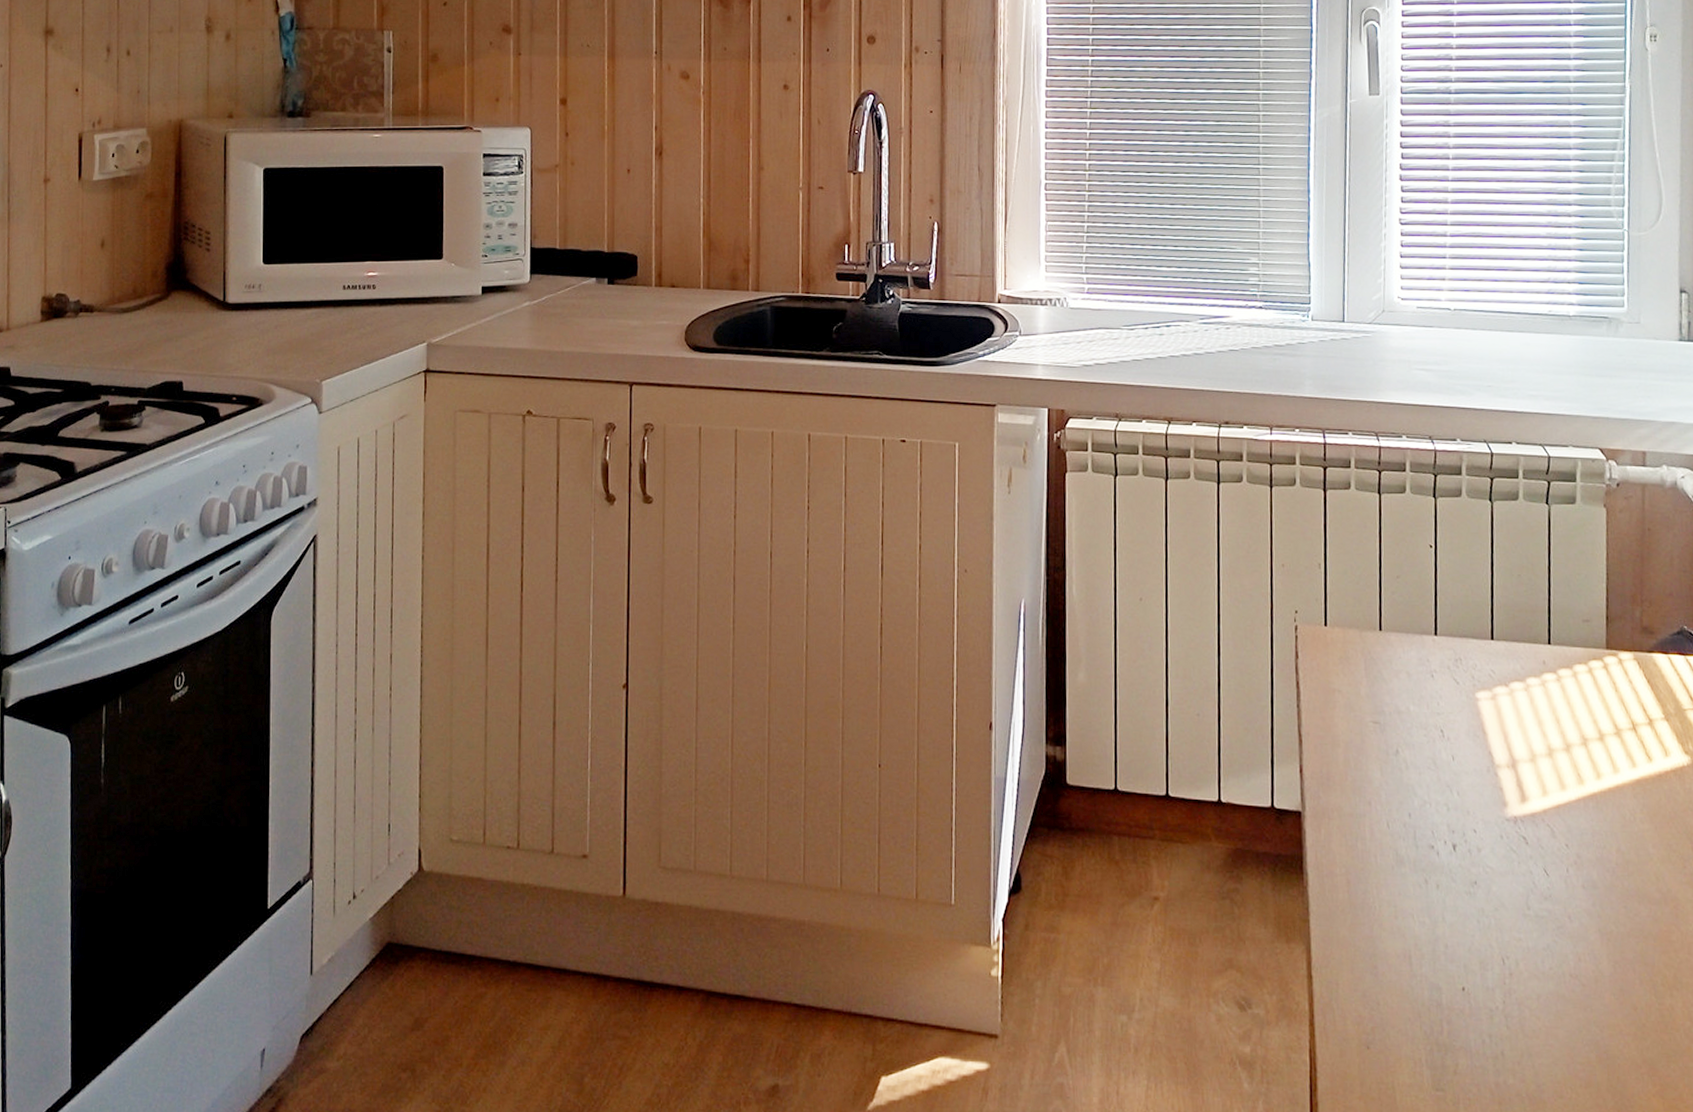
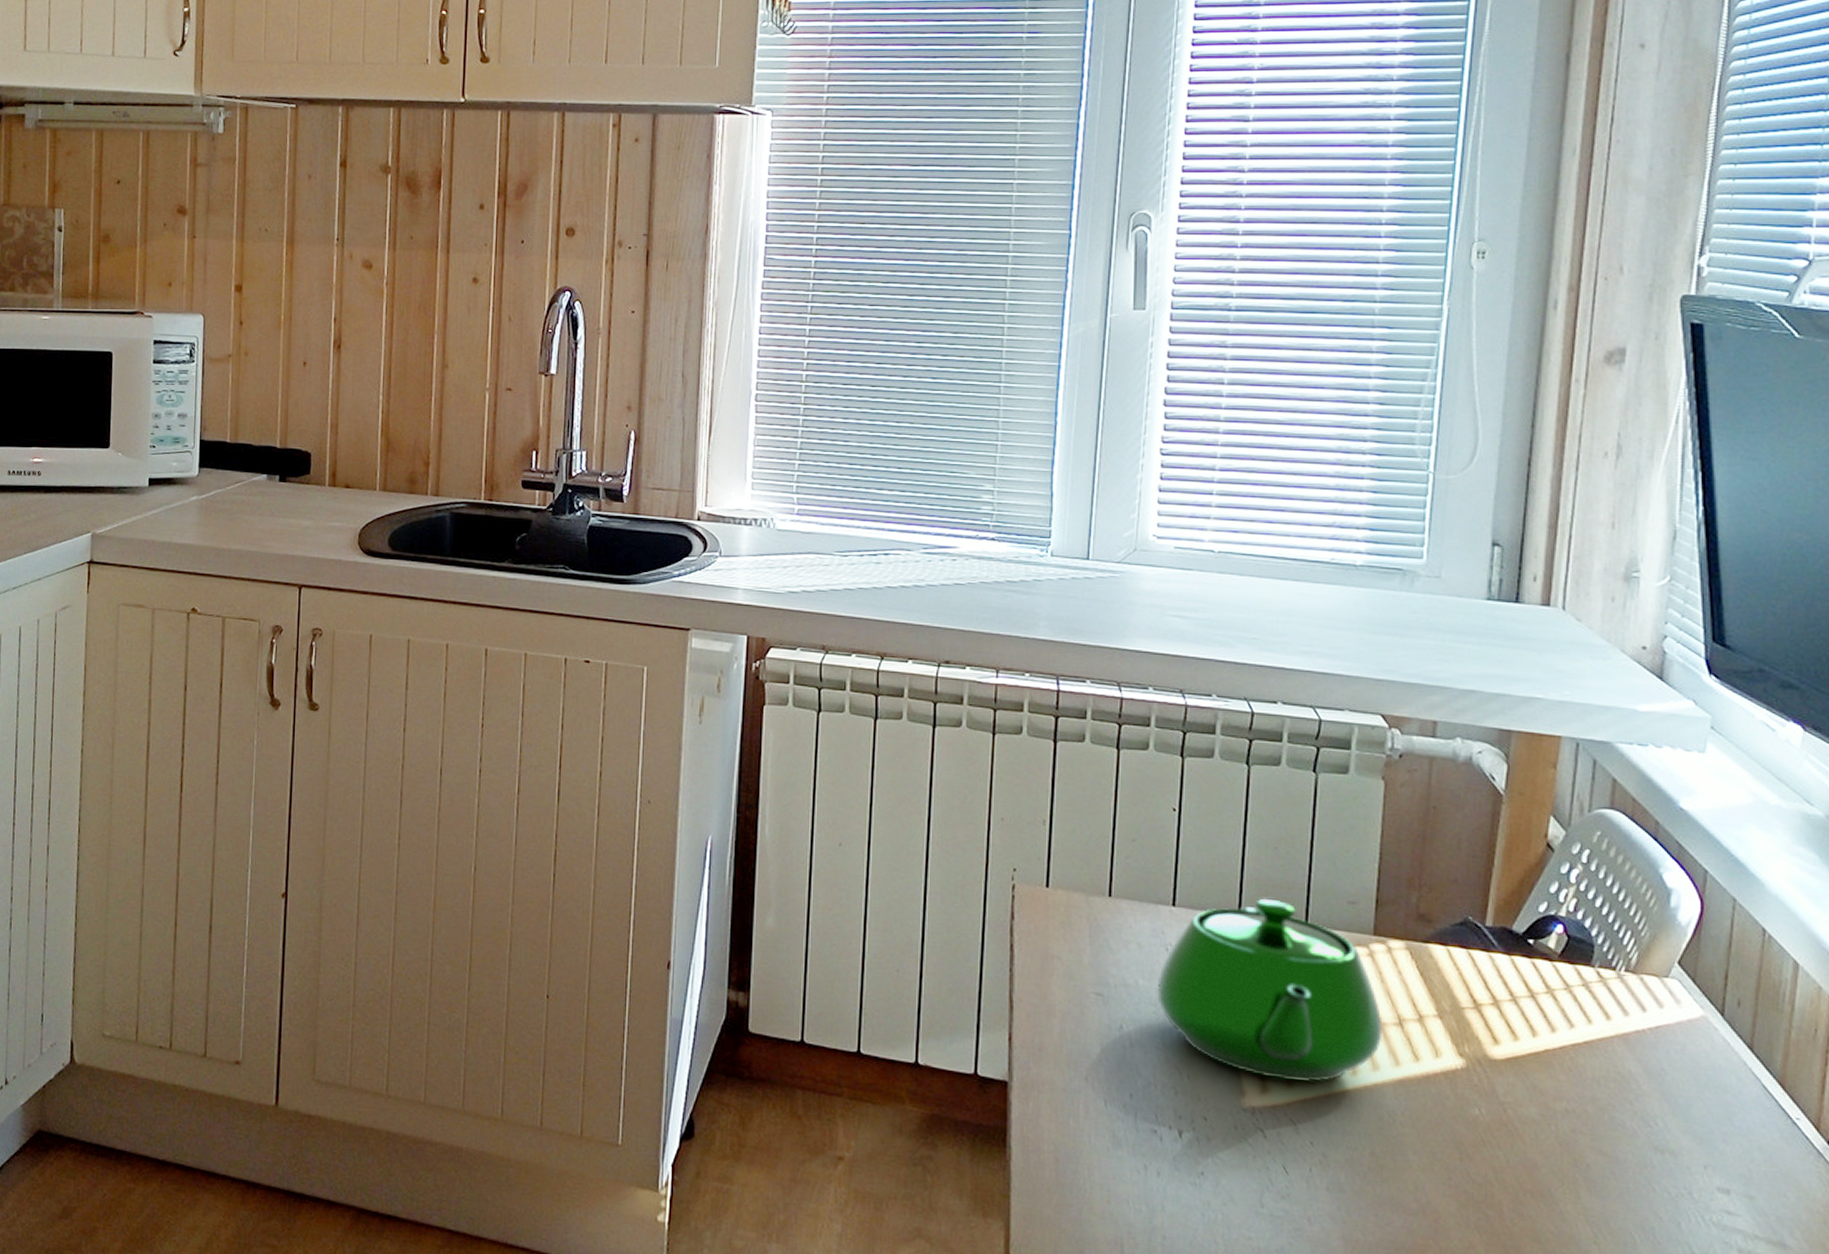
teapot: none [1426,622,1620,790] -> present [1157,898,1383,1082]

